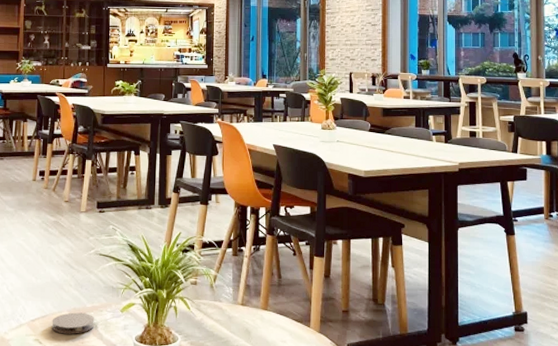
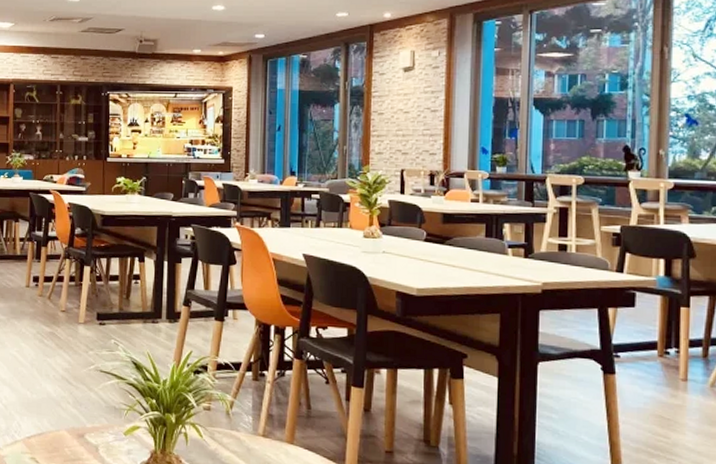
coaster: present [51,312,95,334] -> none [49,432,96,455]

